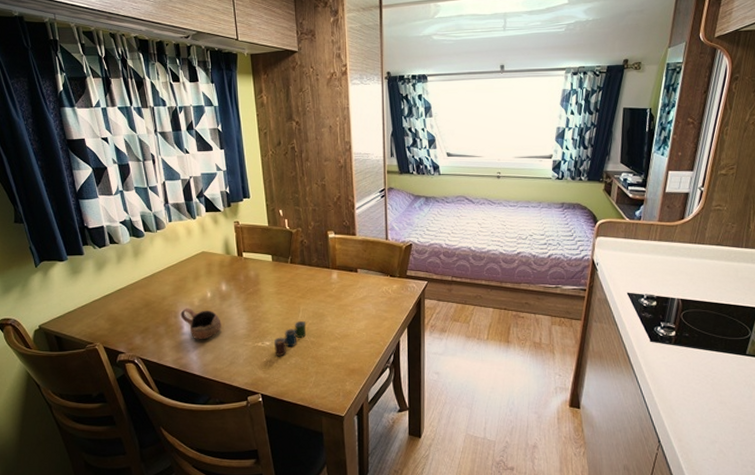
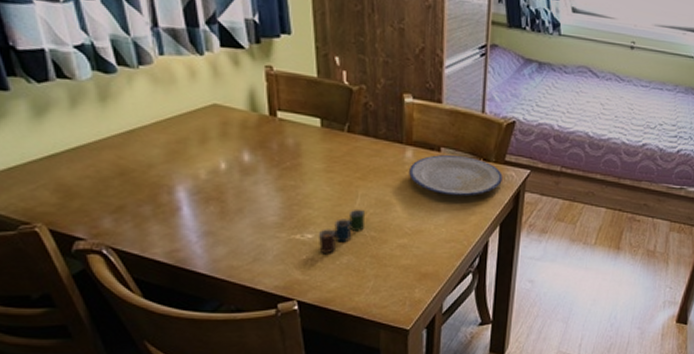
cup: present [180,308,221,340] -> none [177,182,241,227]
plate: none [336,274,406,306] -> present [409,155,503,196]

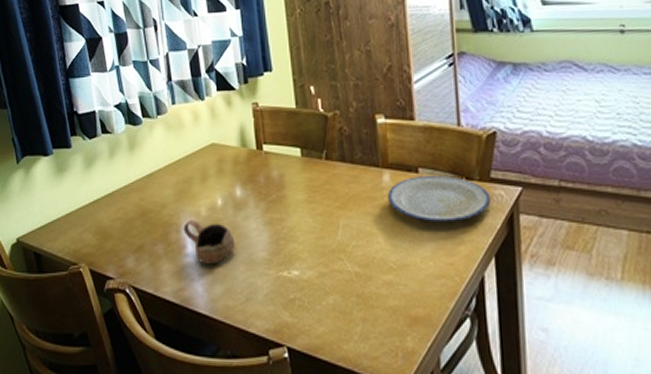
cup: none [177,182,241,227] -> present [183,219,235,265]
cup: present [319,209,366,253] -> none [305,241,349,292]

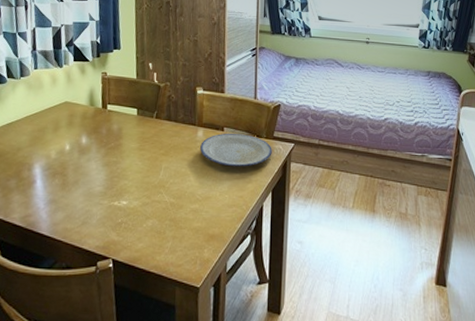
cup: present [183,219,235,265] -> none [34,160,78,196]

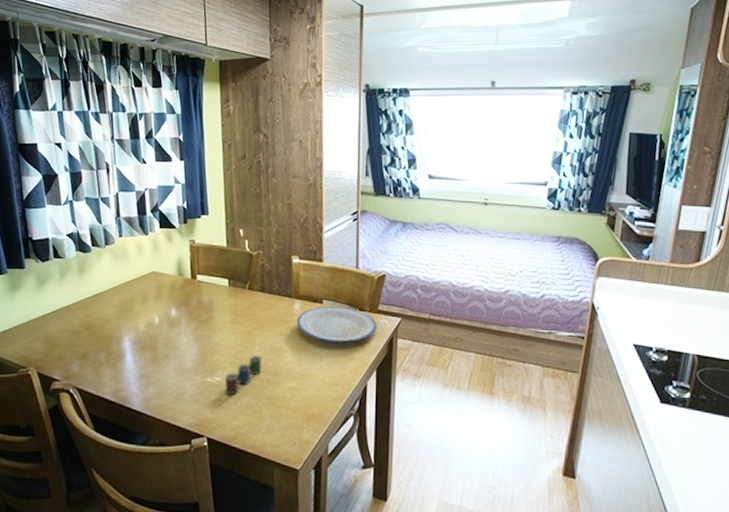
cup: none [131,179,167,217] -> present [225,355,262,394]

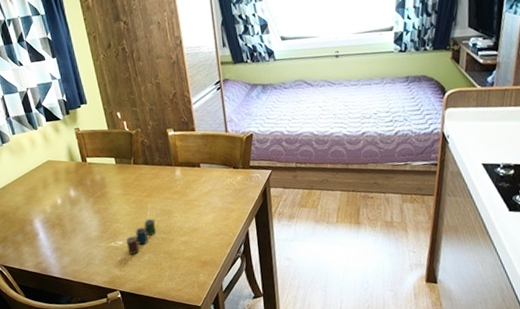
plate: present [297,306,377,343] -> none [180,167,251,199]

